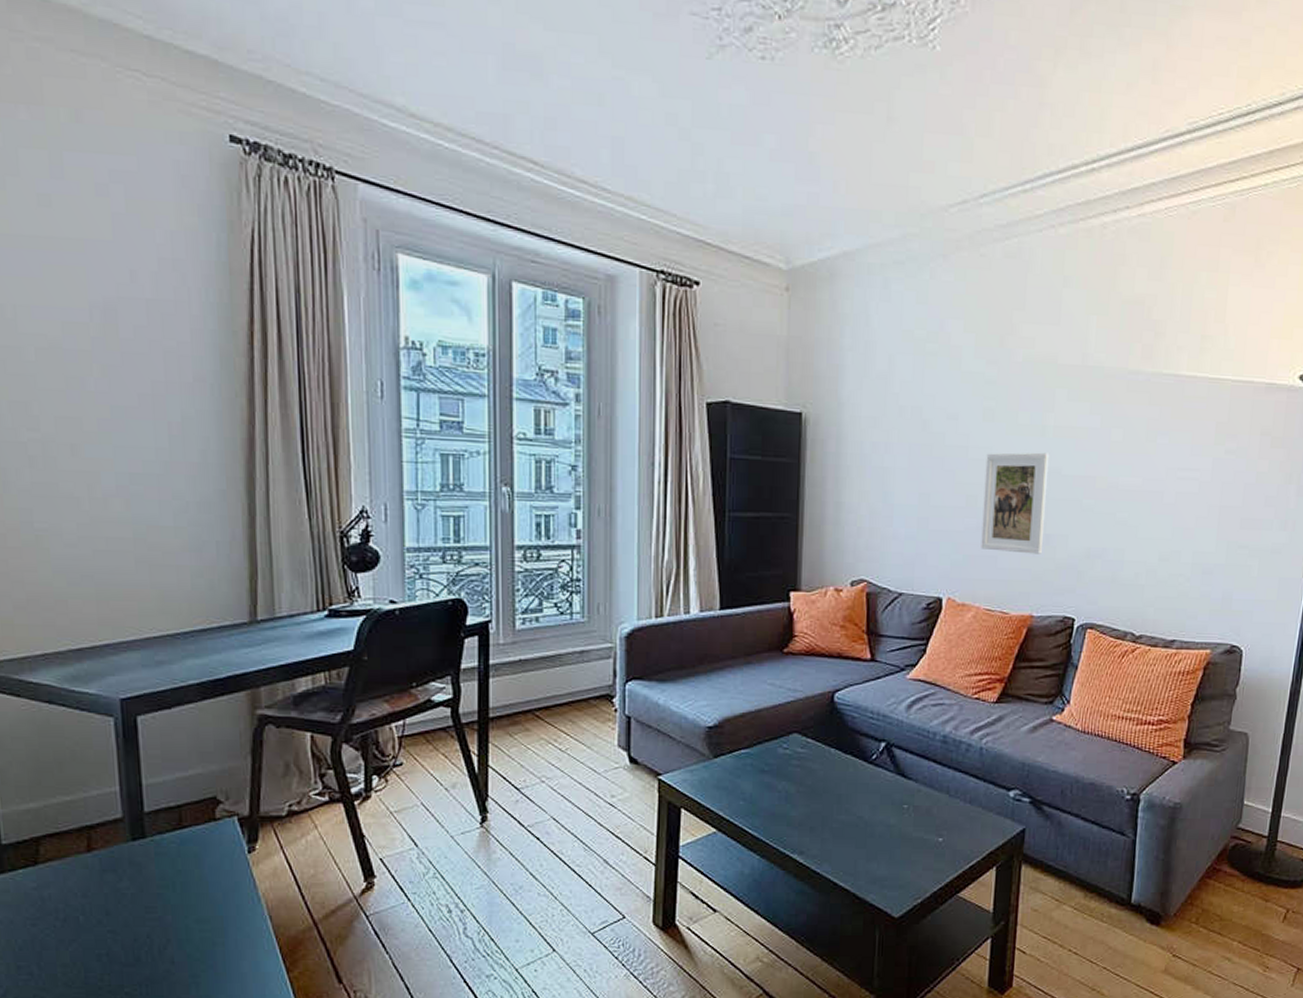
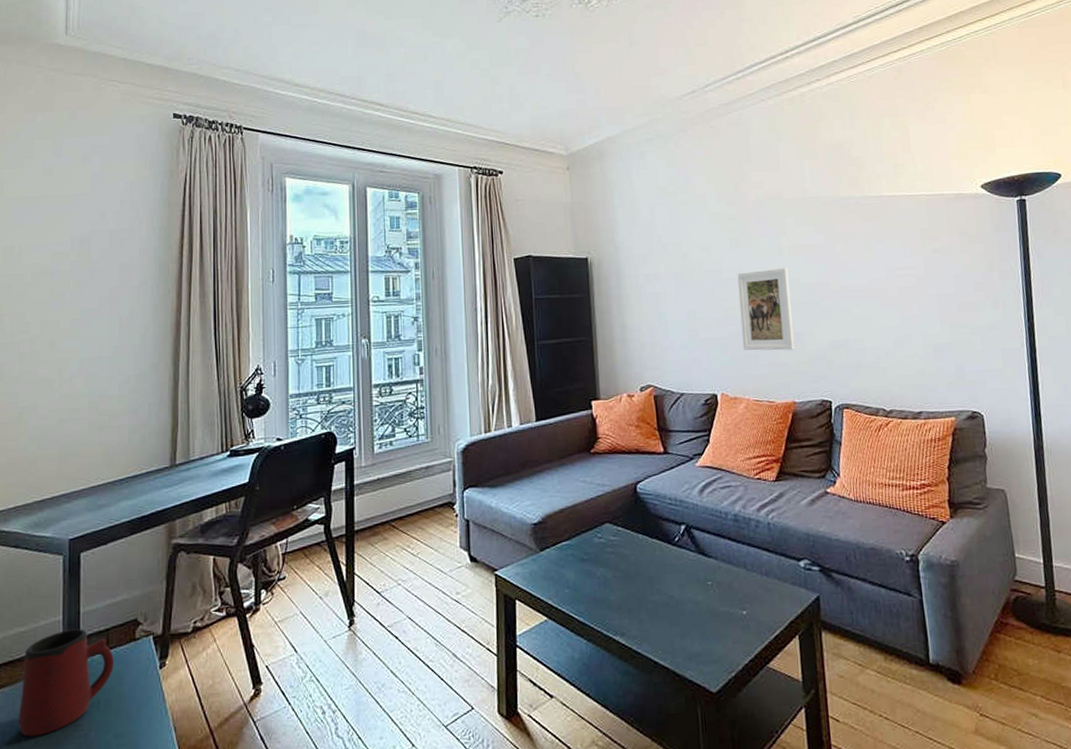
mug: none [72,803,190,916] -> present [18,629,114,737]

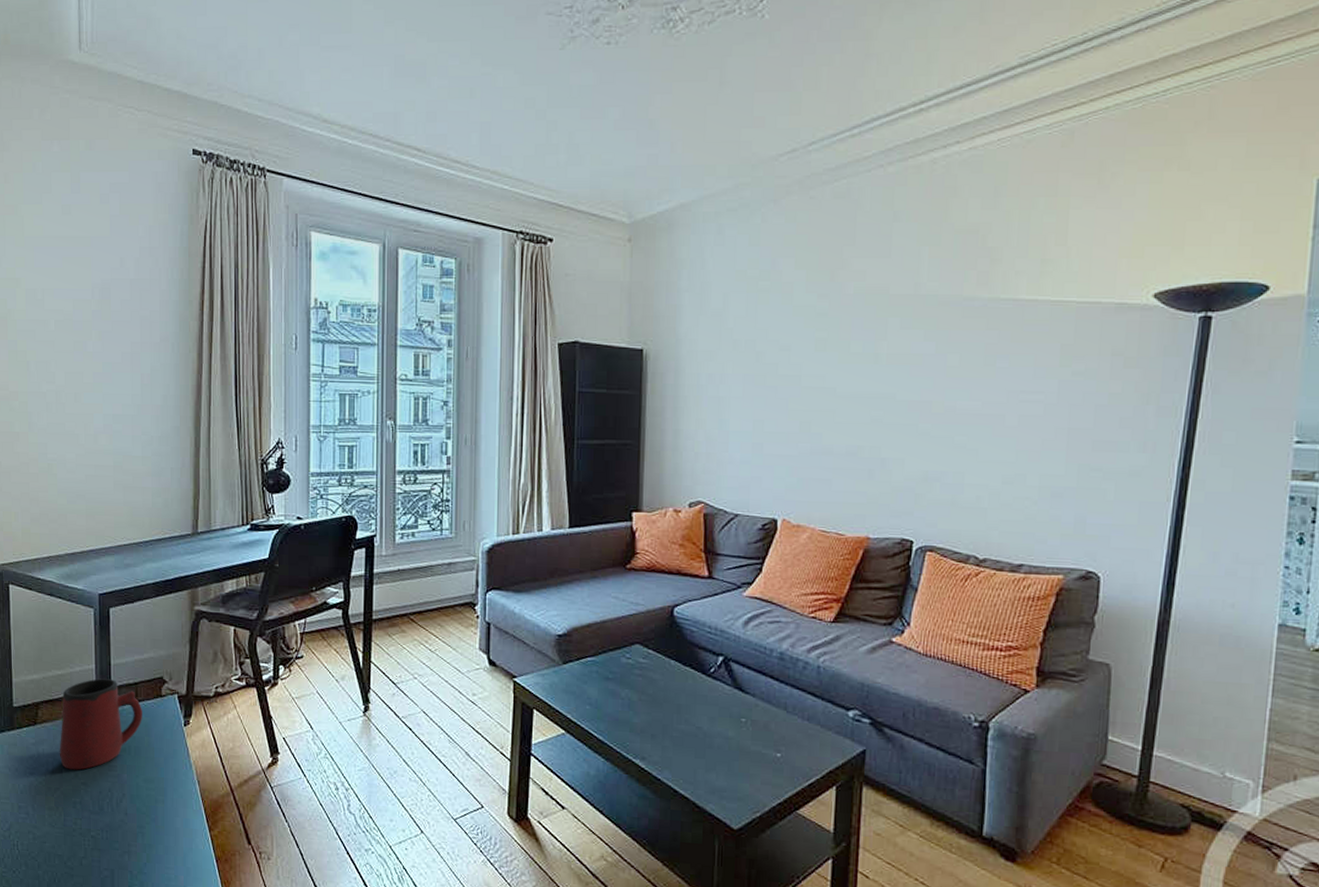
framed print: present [737,267,794,351] -> none [815,379,883,477]

